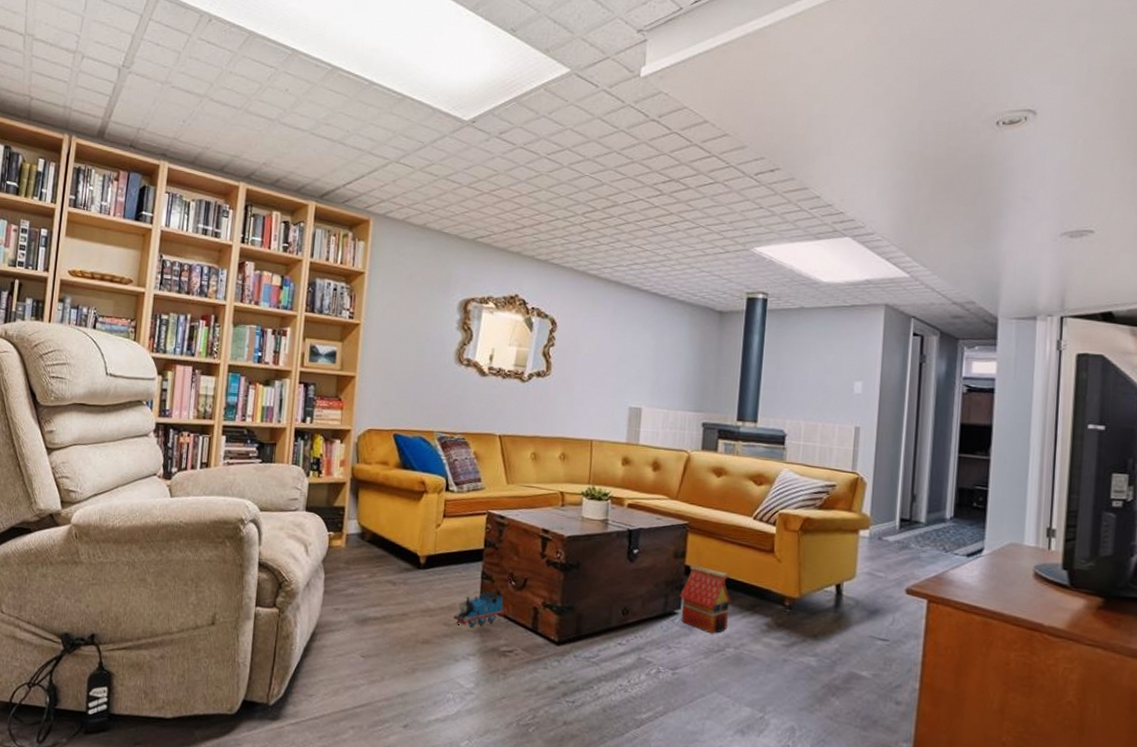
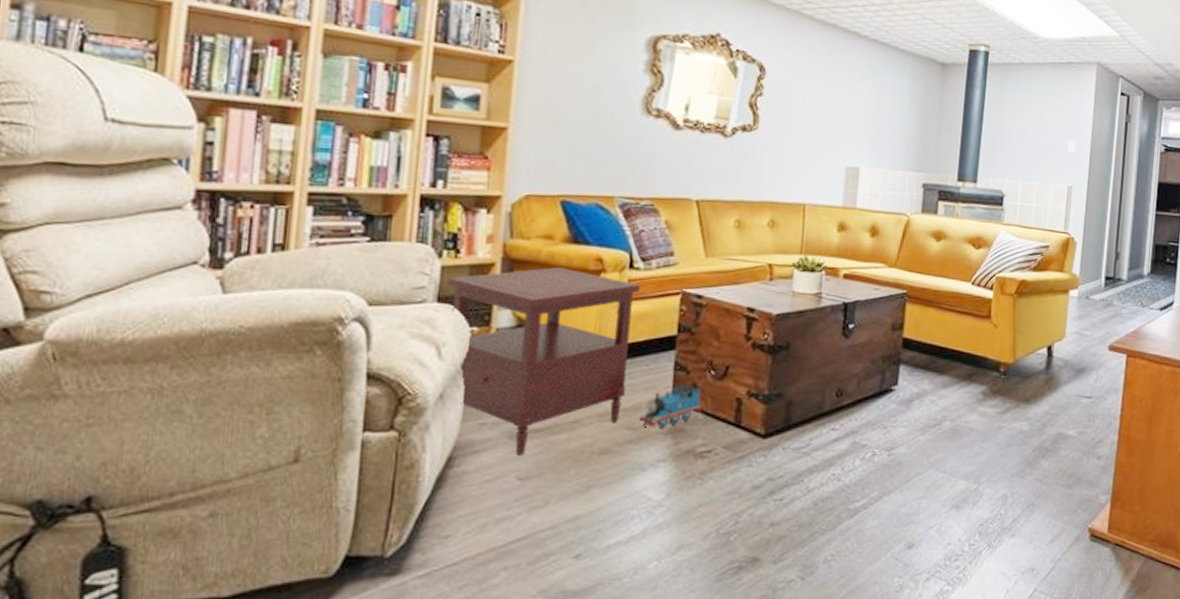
side table: none [313,487,454,638] -> present [448,267,640,456]
toy house: present [680,565,732,634] -> none [897,337,949,408]

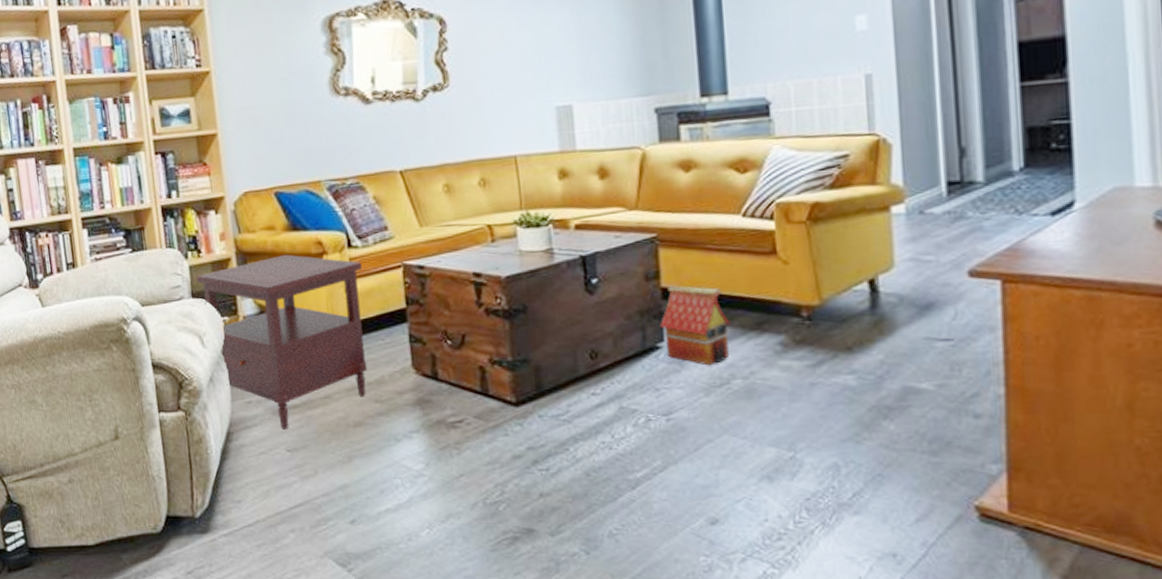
toy train: present [640,384,702,428] -> none [385,355,445,400]
toy house: none [897,337,949,408] -> present [660,286,730,366]

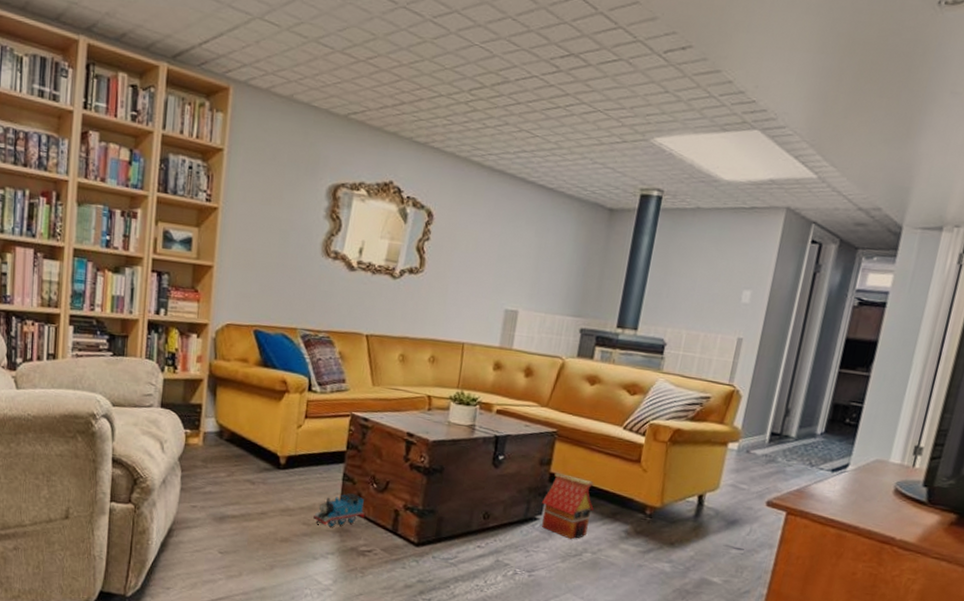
side table: present [196,254,368,430] -> none [168,385,317,535]
toy train: none [385,355,445,400] -> present [313,493,365,527]

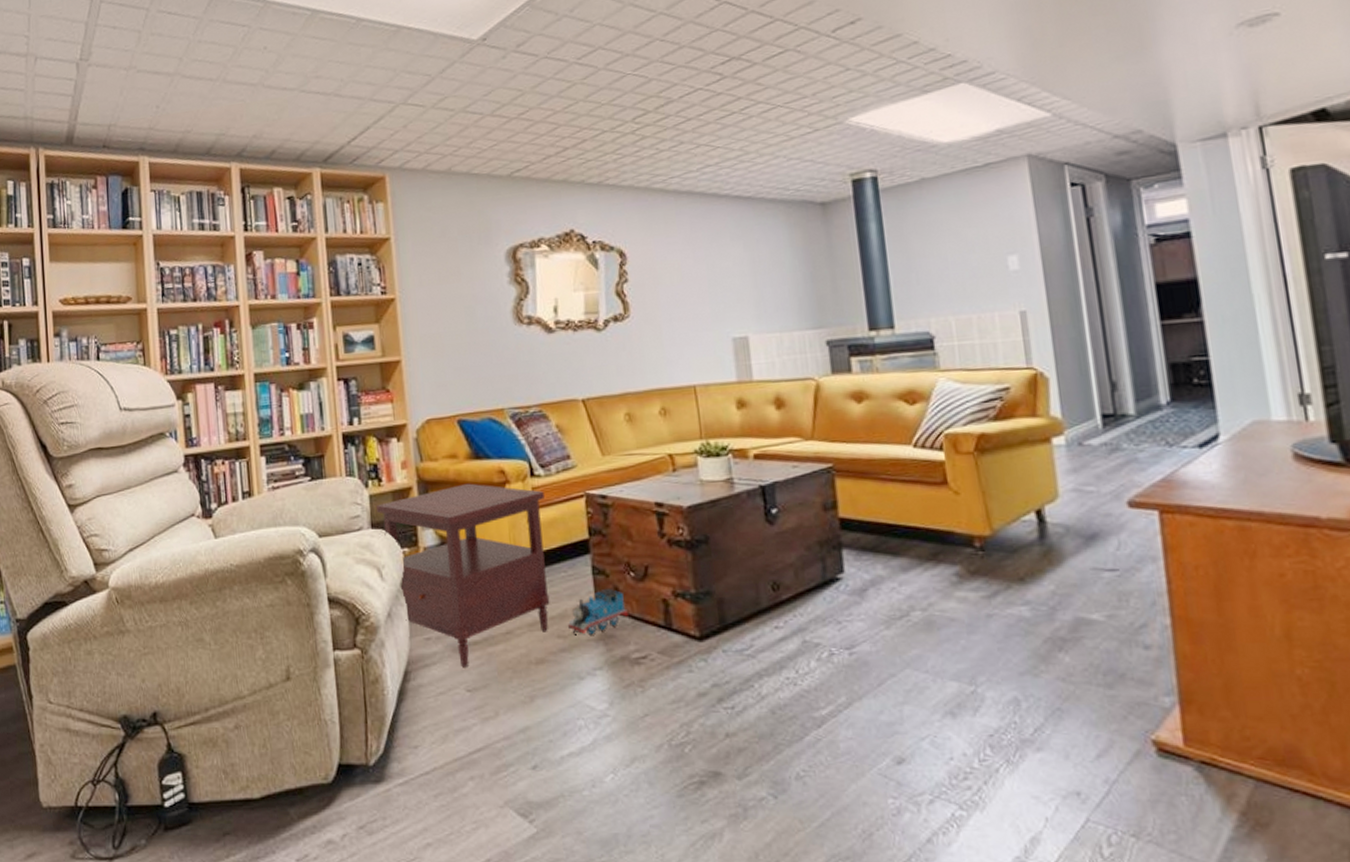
side table: none [168,385,317,535] -> present [377,483,550,668]
toy house: present [541,473,594,540] -> none [839,516,907,598]

